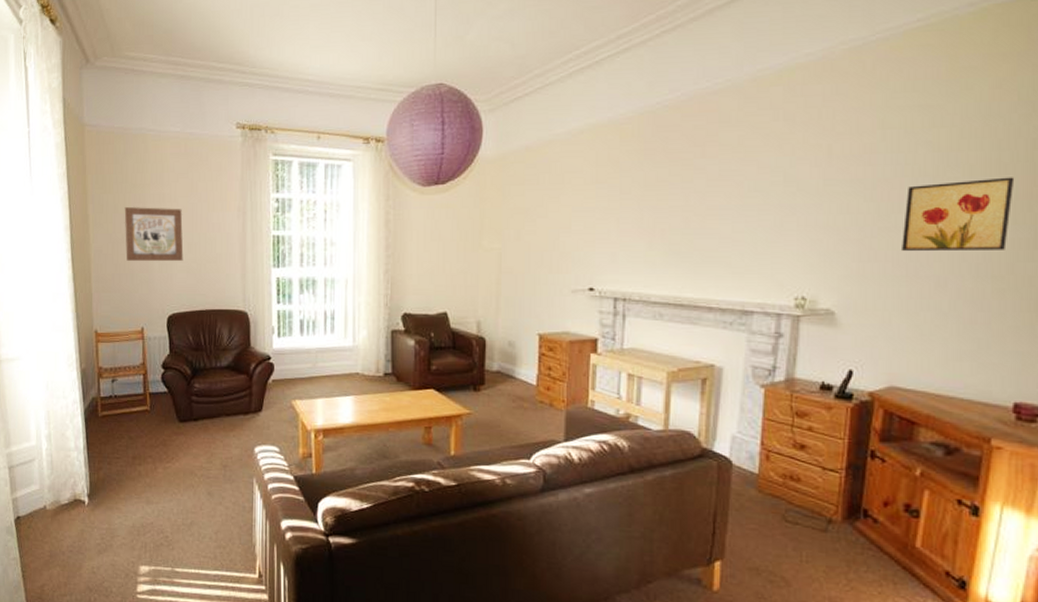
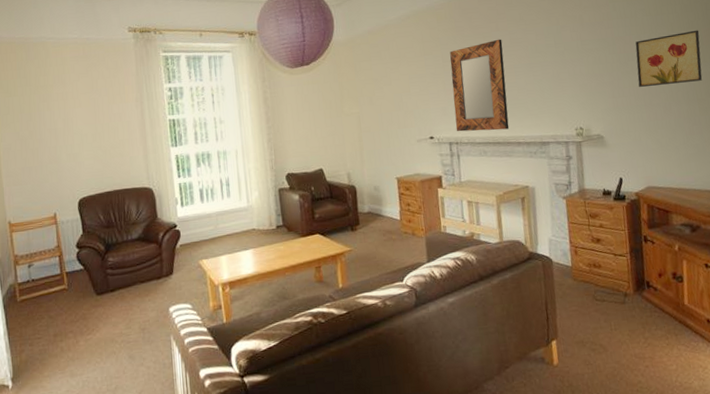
wall art: present [124,207,184,261] -> none [30,104,89,155]
home mirror: none [625,169,708,289] -> present [450,39,510,132]

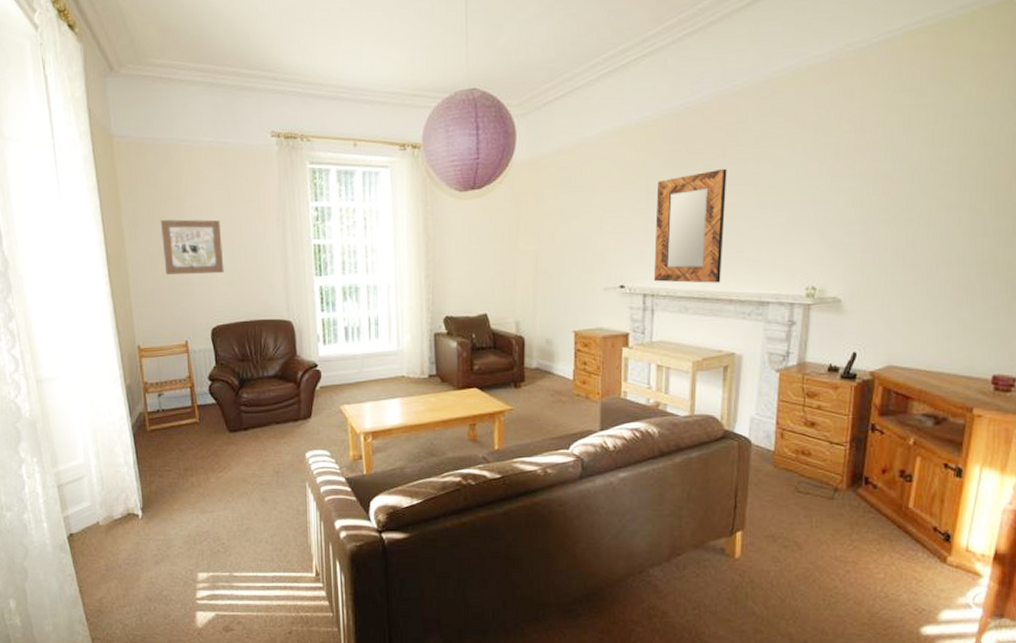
wall art: none [30,104,89,155] -> present [160,219,224,274]
wall art: present [635,30,703,87] -> none [900,170,997,241]

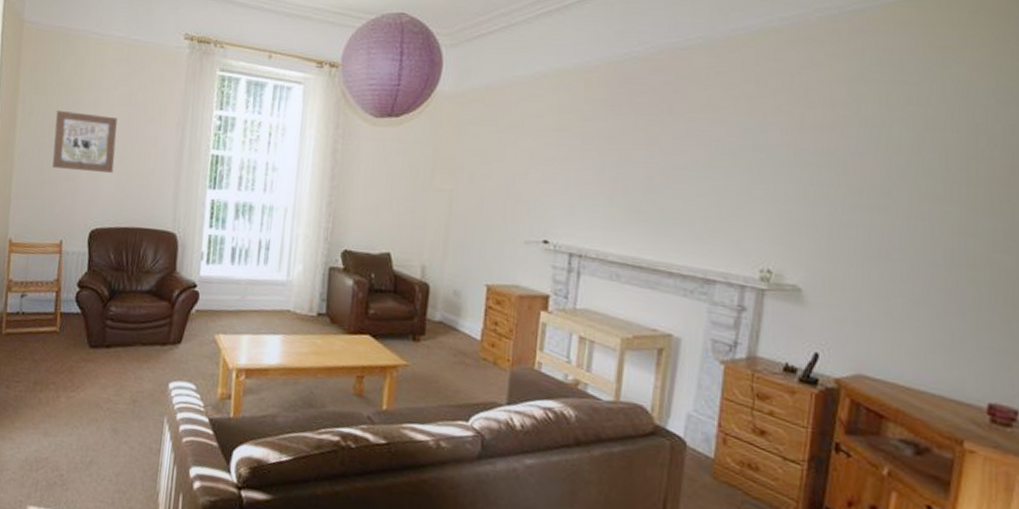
home mirror: present [653,168,727,283] -> none [582,125,674,252]

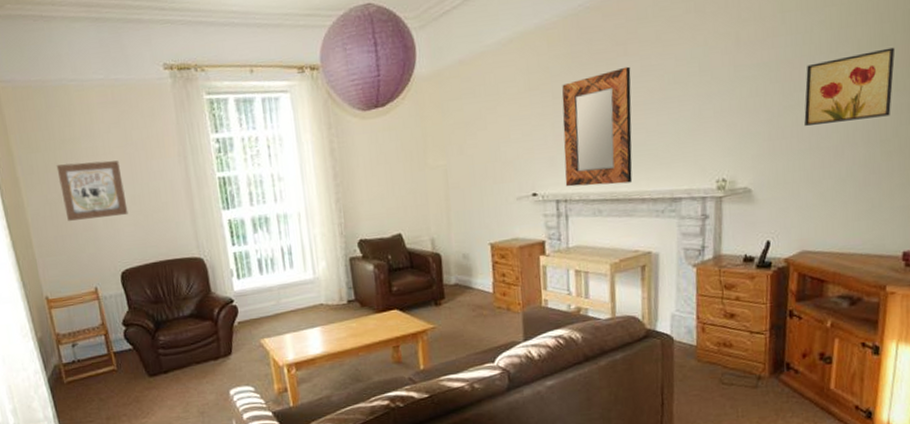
home mirror: none [582,125,674,252] -> present [562,66,633,187]
wall art: none [874,162,992,239] -> present [804,47,896,126]

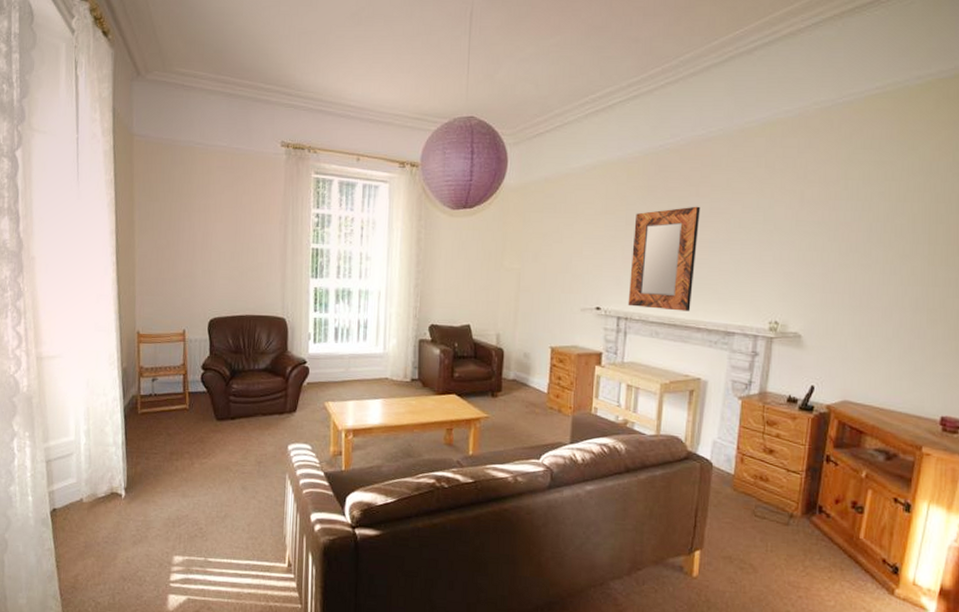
wall art: present [56,160,128,221] -> none [170,215,227,268]
wall art: present [804,47,896,126] -> none [857,225,948,287]

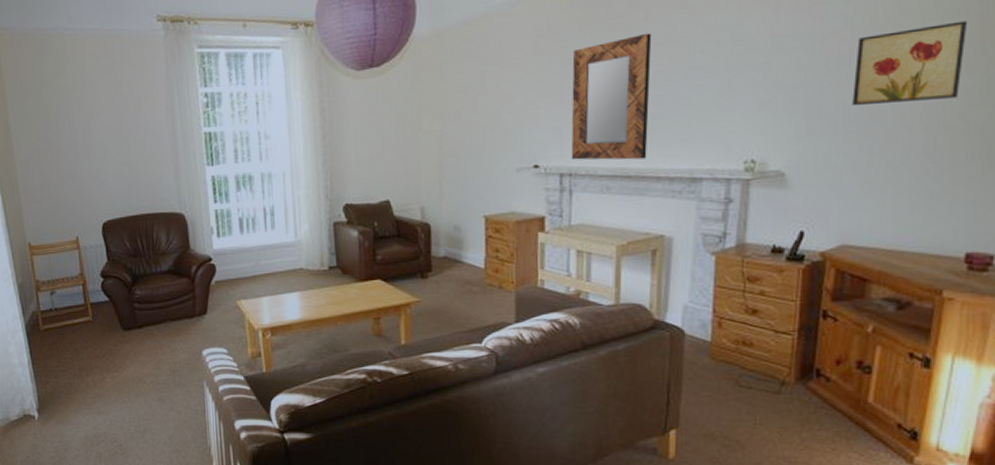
wall art: none [857,225,948,287] -> present [852,21,968,105]

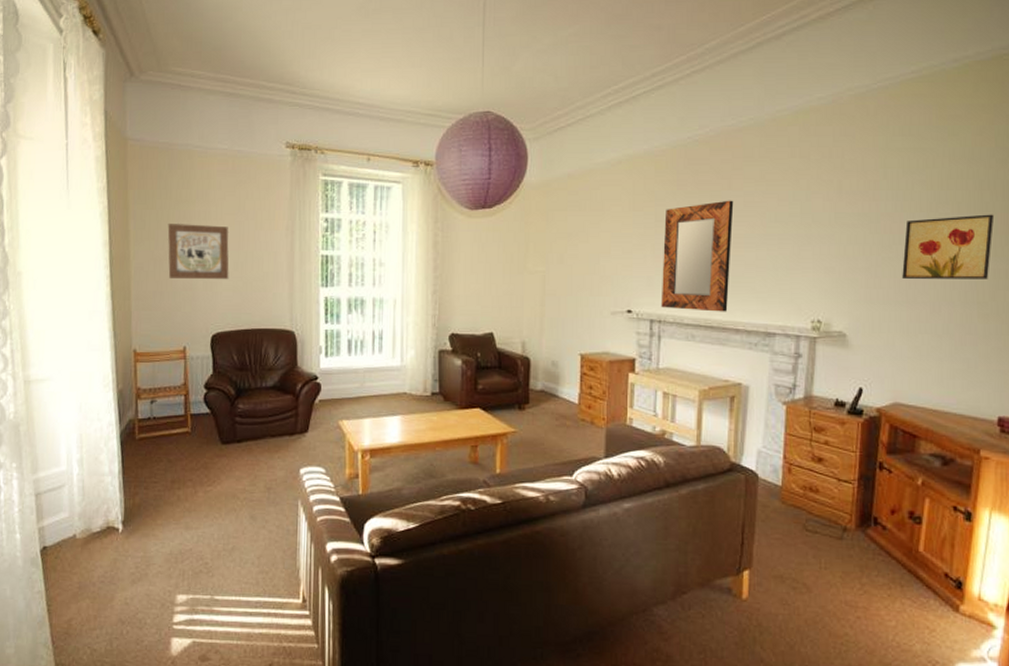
wall art: none [47,110,113,169] -> present [167,224,229,279]

